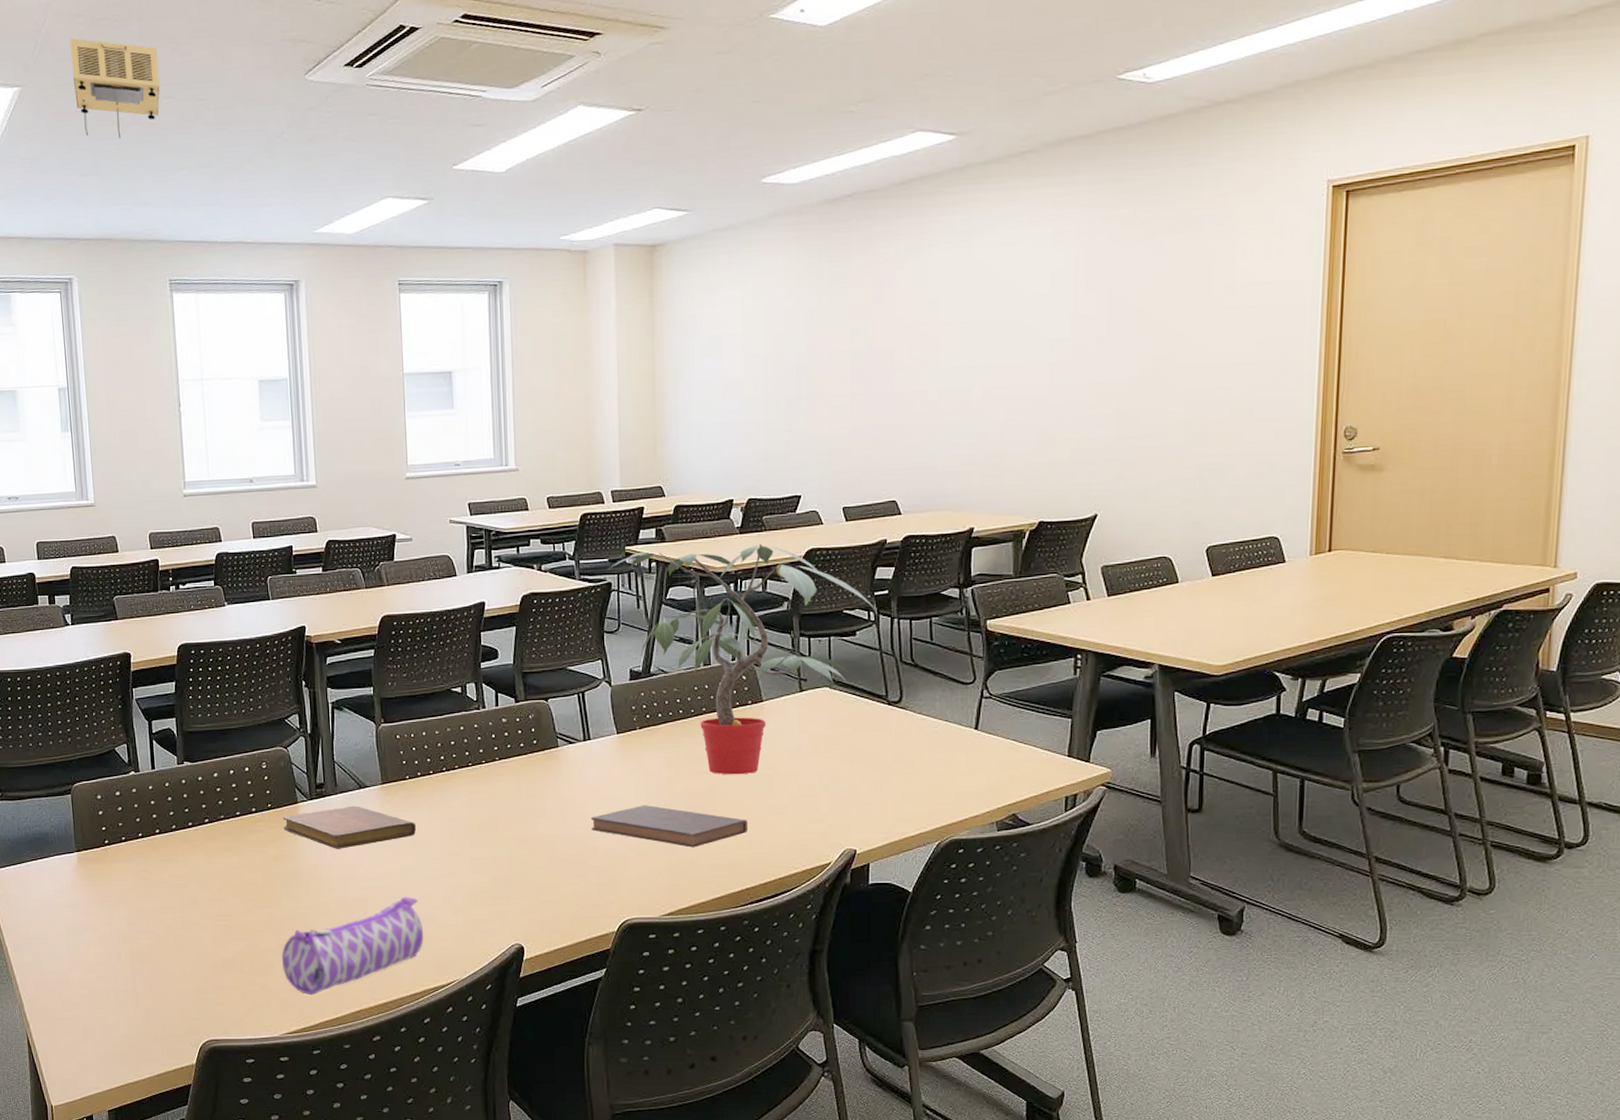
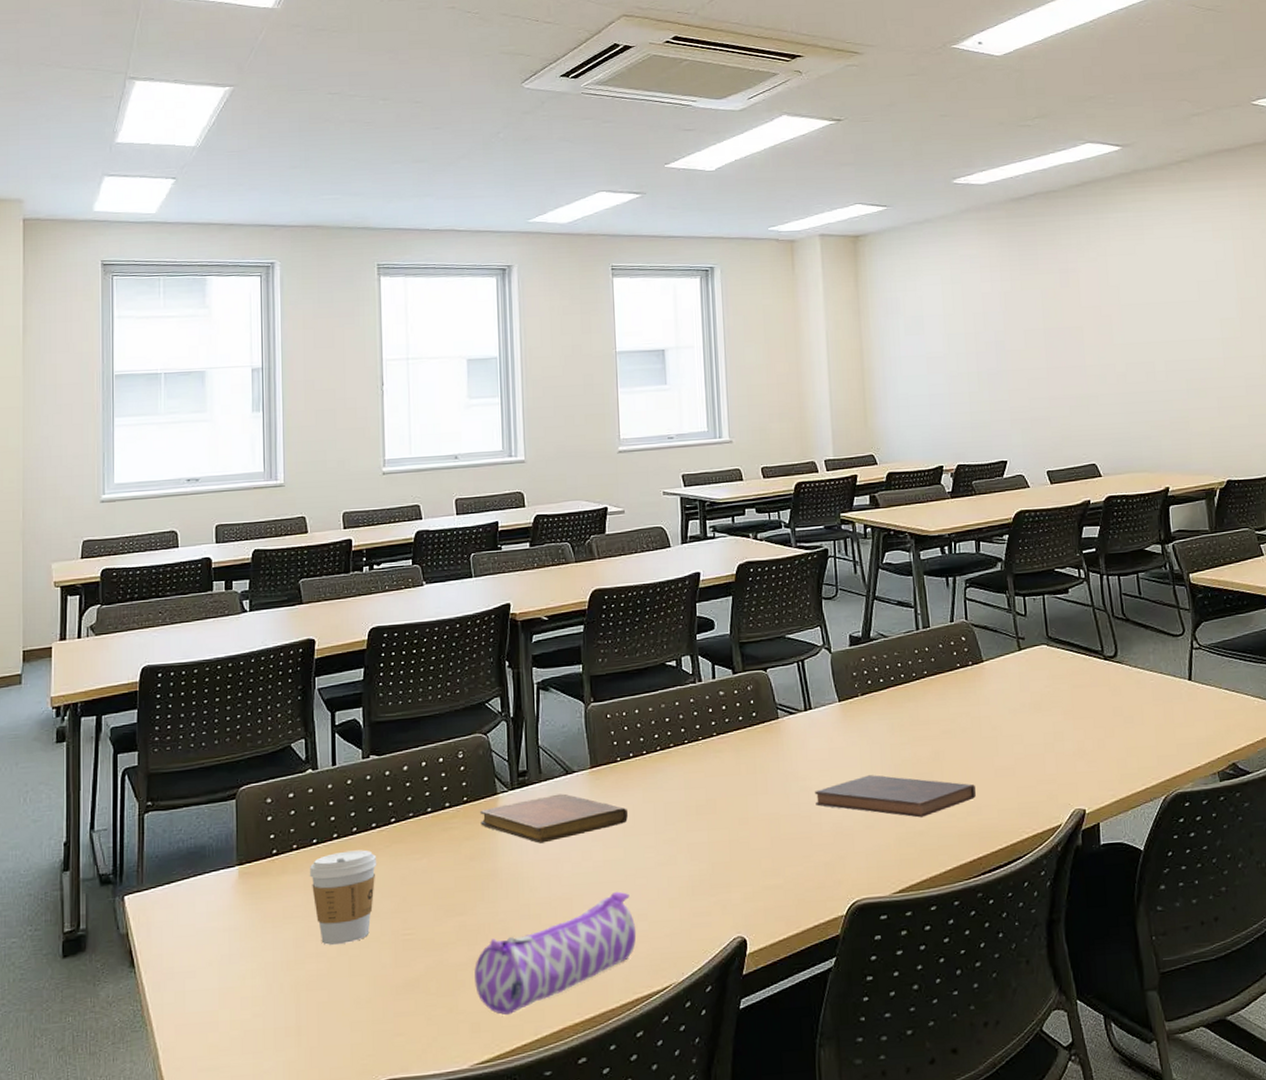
projector: present [70,38,160,138] -> none [287,45,377,134]
coffee cup: none [137,845,195,924] -> present [309,850,377,945]
potted plant: present [608,544,876,775] -> none [823,508,1085,739]

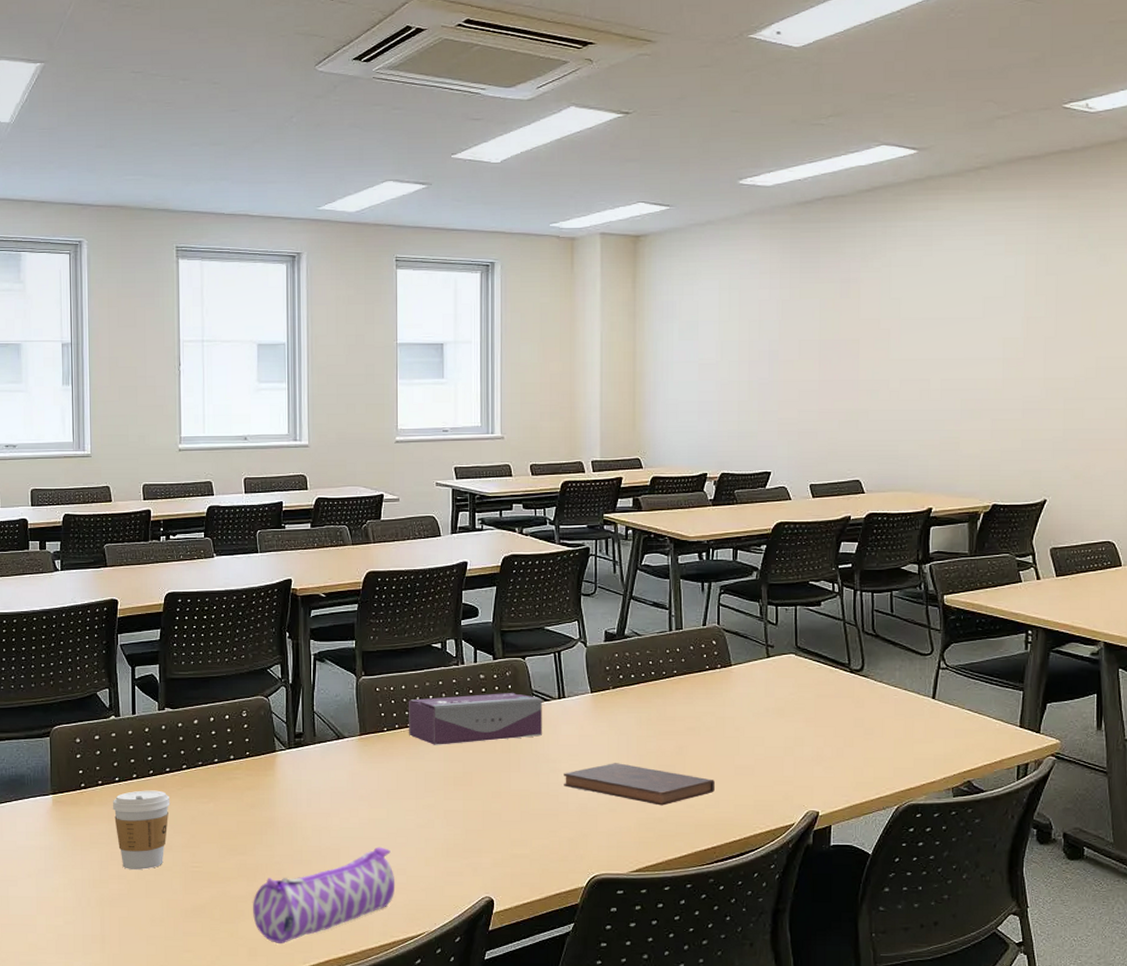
notebook: present [480,793,628,844] -> none [261,756,391,798]
tissue box: none [642,707,789,772] -> present [408,692,542,745]

